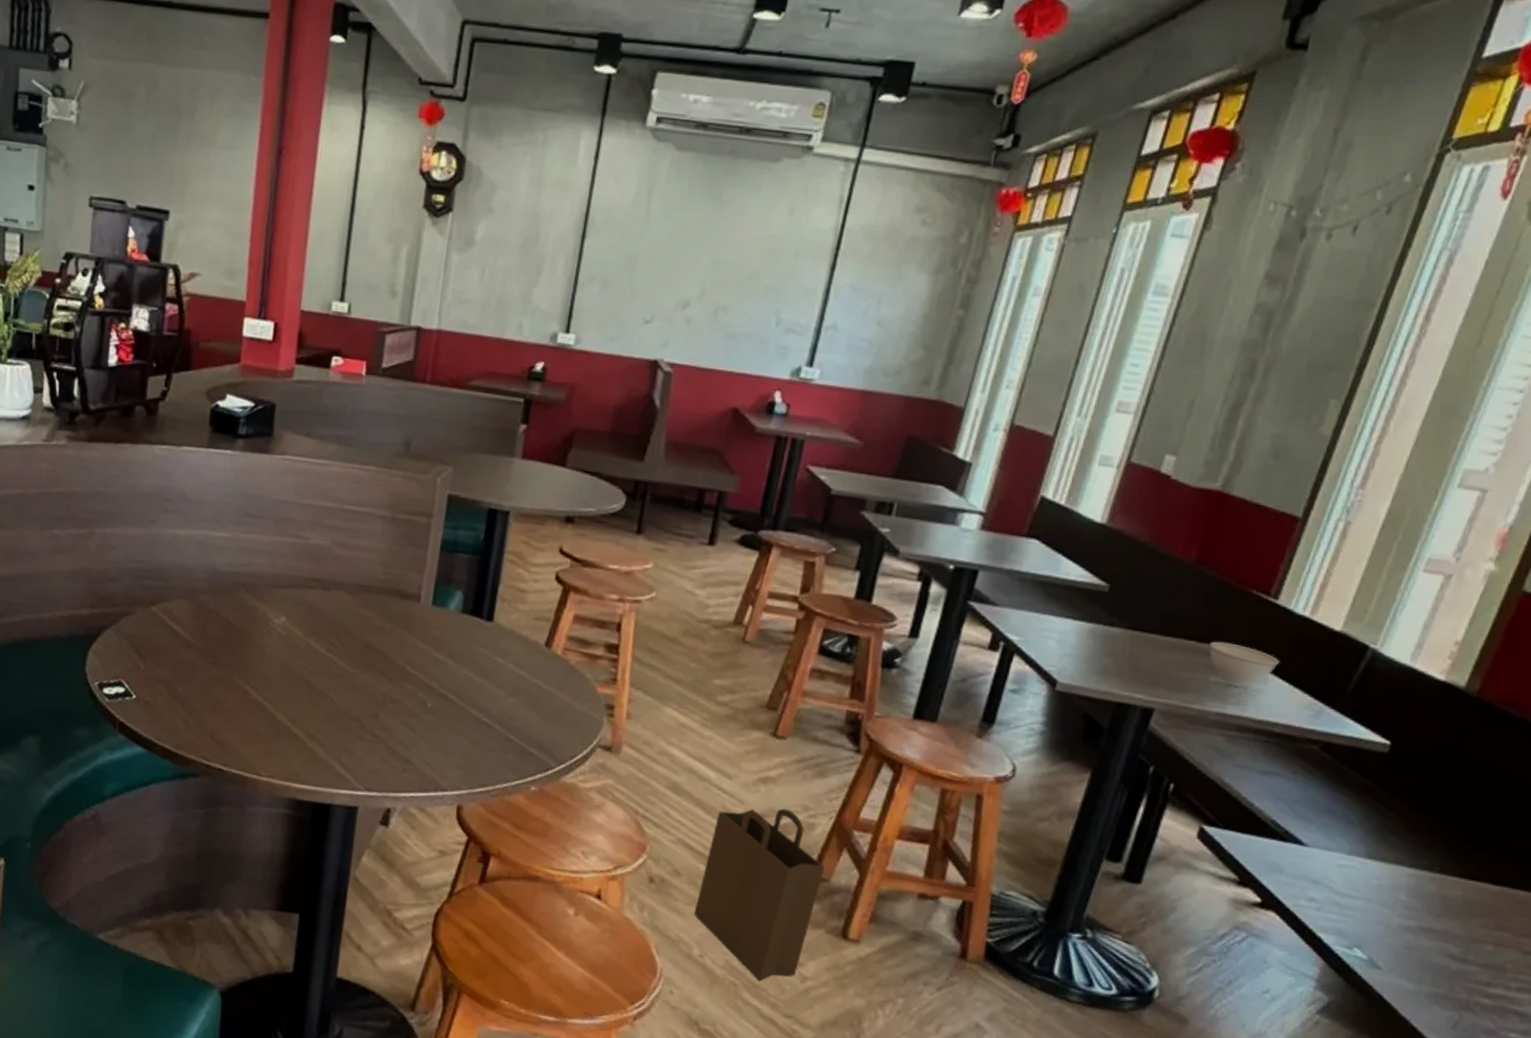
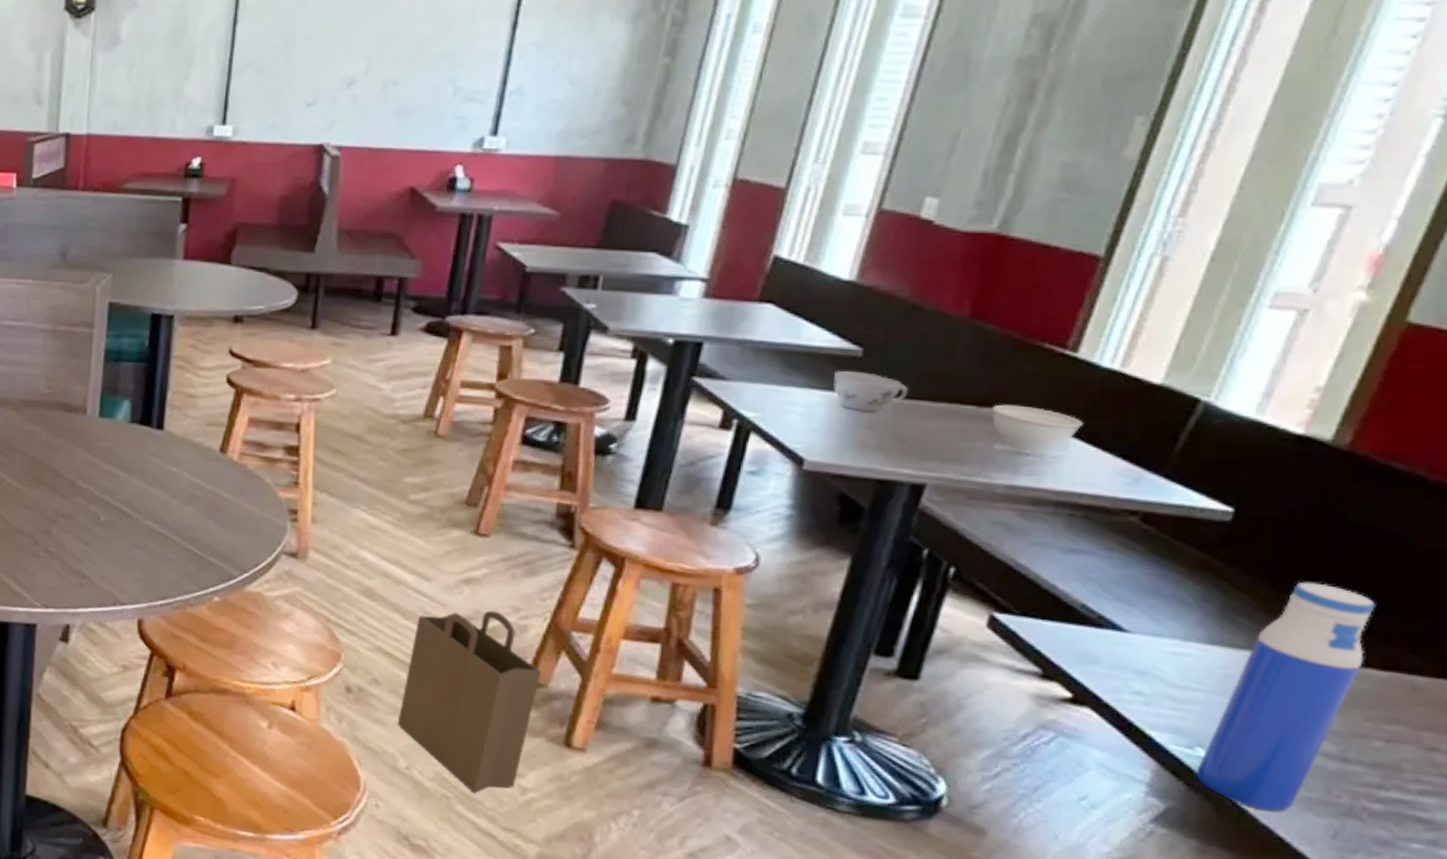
teacup: none [1084,603,1145,643] -> present [833,371,909,413]
water bottle: none [1353,806,1492,1005] -> present [1195,581,1376,812]

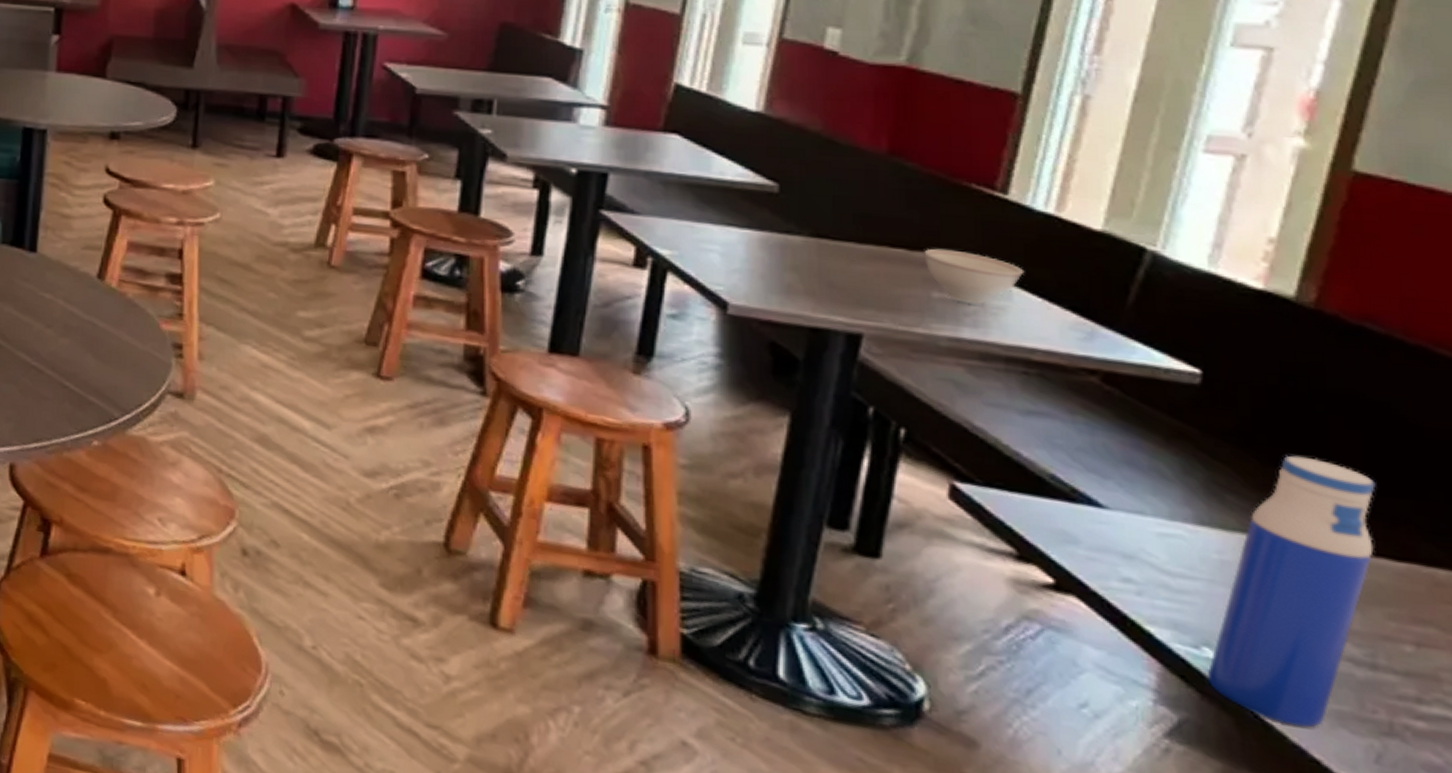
shopping bag: present [397,610,542,793] -> none [300,464,459,680]
teacup: present [833,371,909,413] -> none [751,207,833,254]

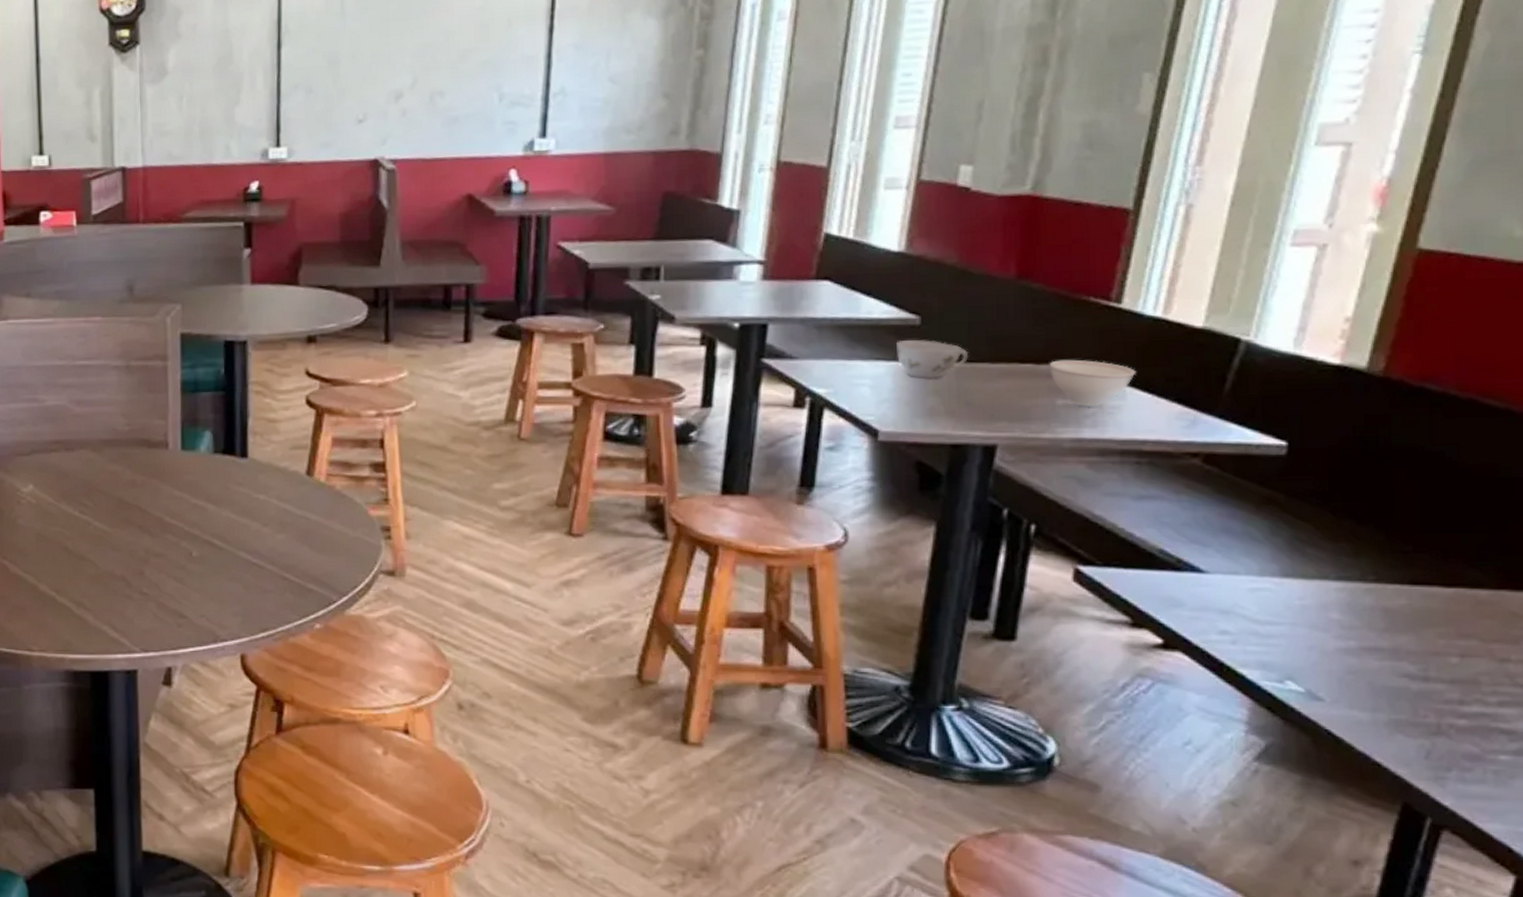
teacup: none [751,207,833,254] -> present [897,340,969,380]
water bottle: present [1206,454,1376,728] -> none [1289,507,1431,737]

